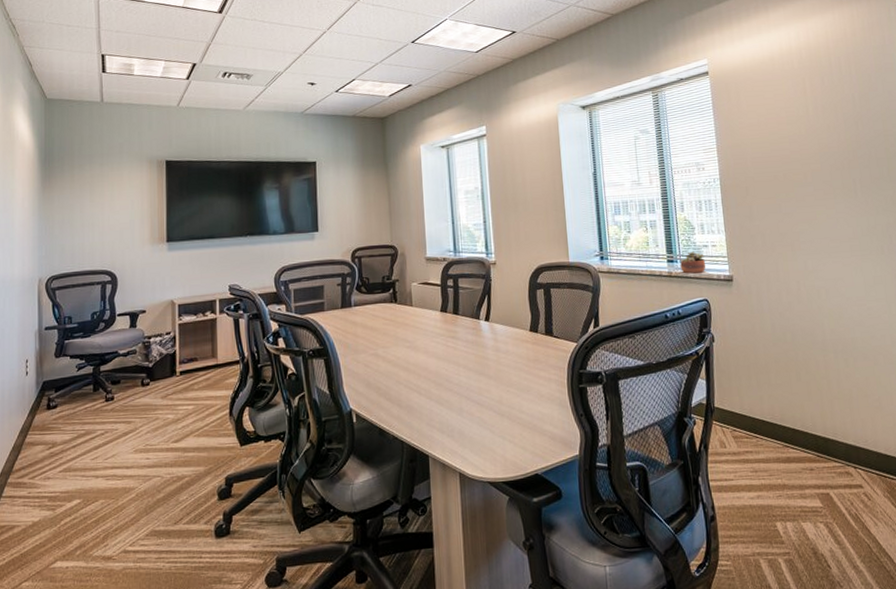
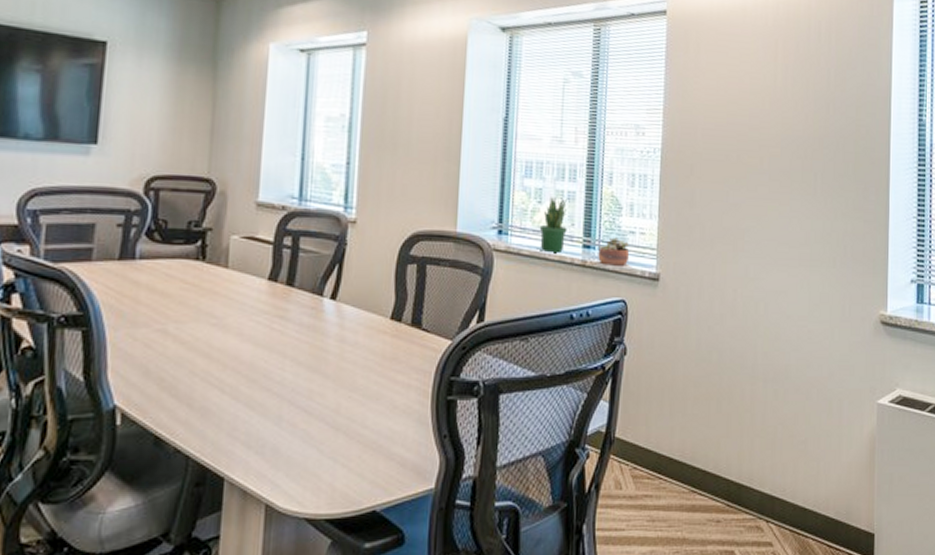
planter: none [631,226,653,270] -> present [539,197,567,254]

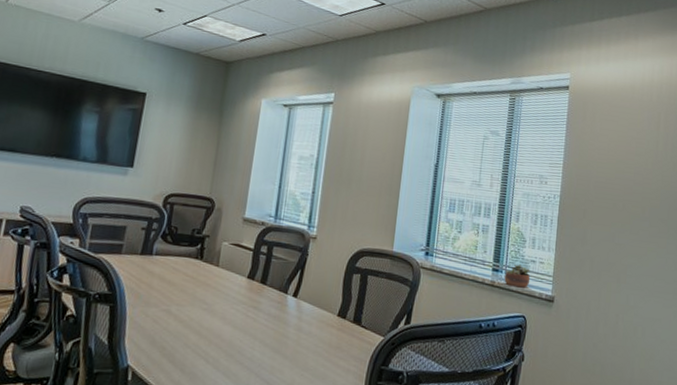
planter: present [539,197,567,254] -> none [458,228,482,274]

